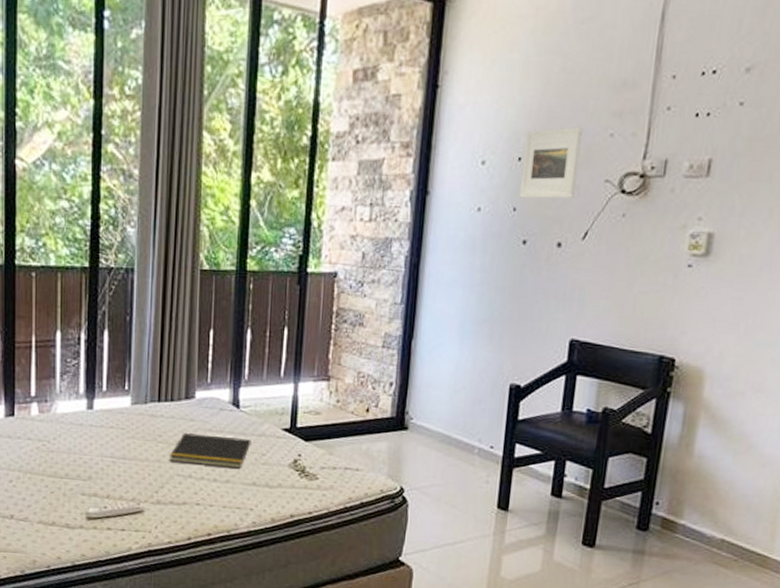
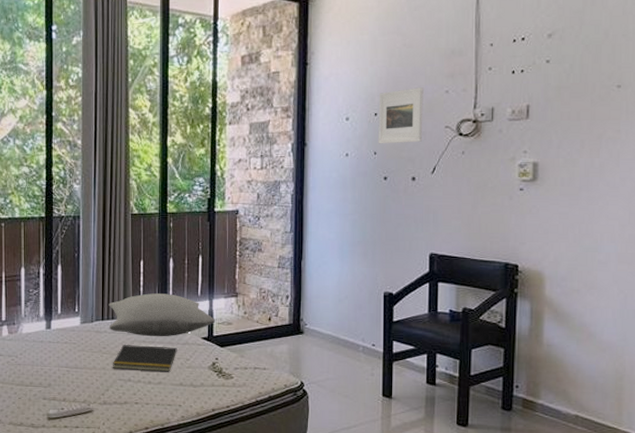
pillow: none [167,371,301,426] -> present [108,293,216,337]

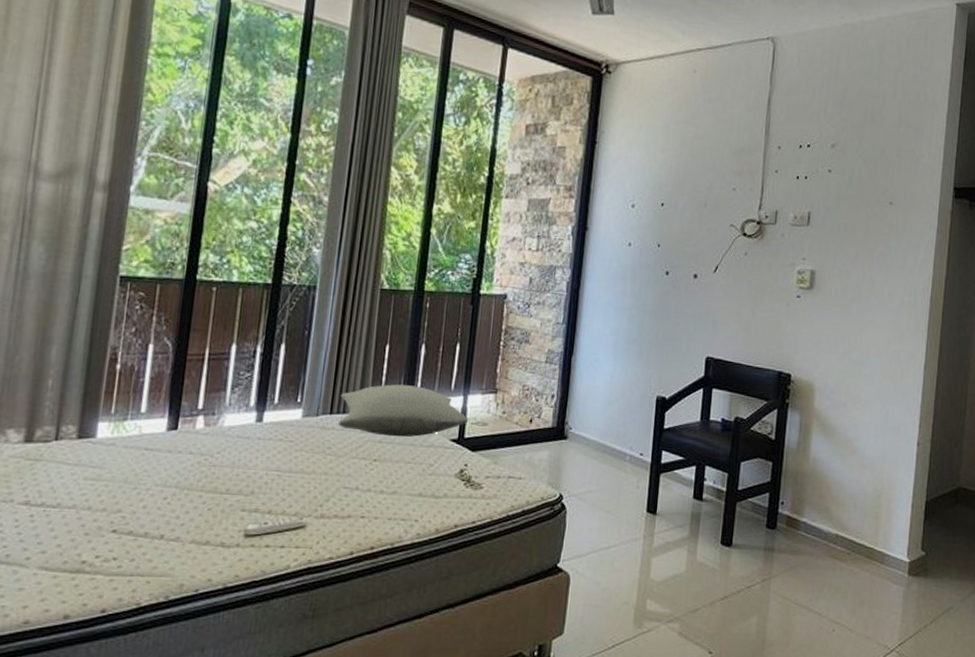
notepad: present [112,345,177,372] -> none [336,445,420,480]
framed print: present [378,87,424,144] -> none [663,181,712,239]

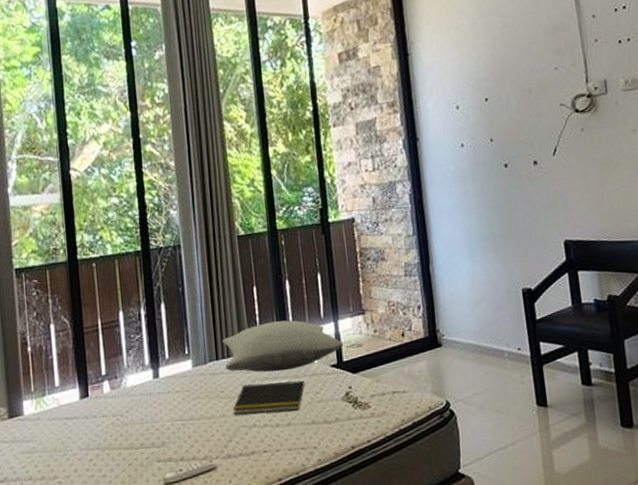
notepad: none [336,445,420,480] -> present [232,380,305,414]

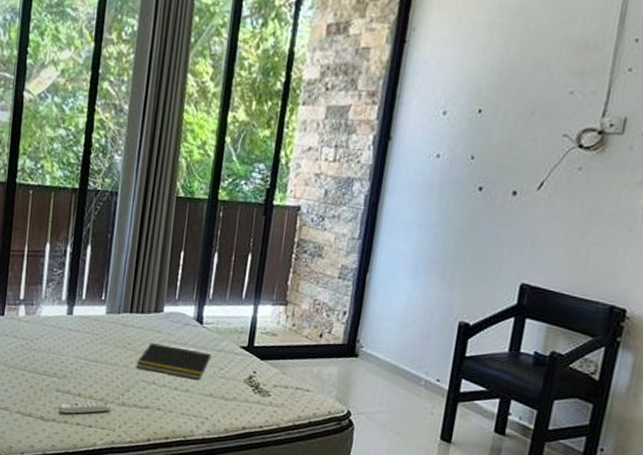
pillow: present [222,320,344,372] -> none [138,289,259,341]

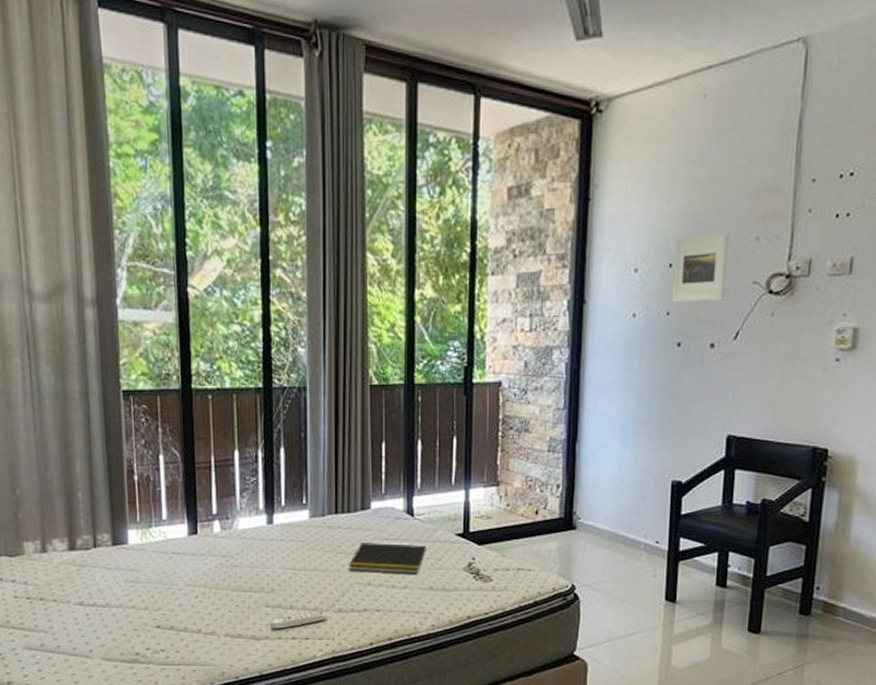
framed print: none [478,83,543,150] -> present [672,233,729,303]

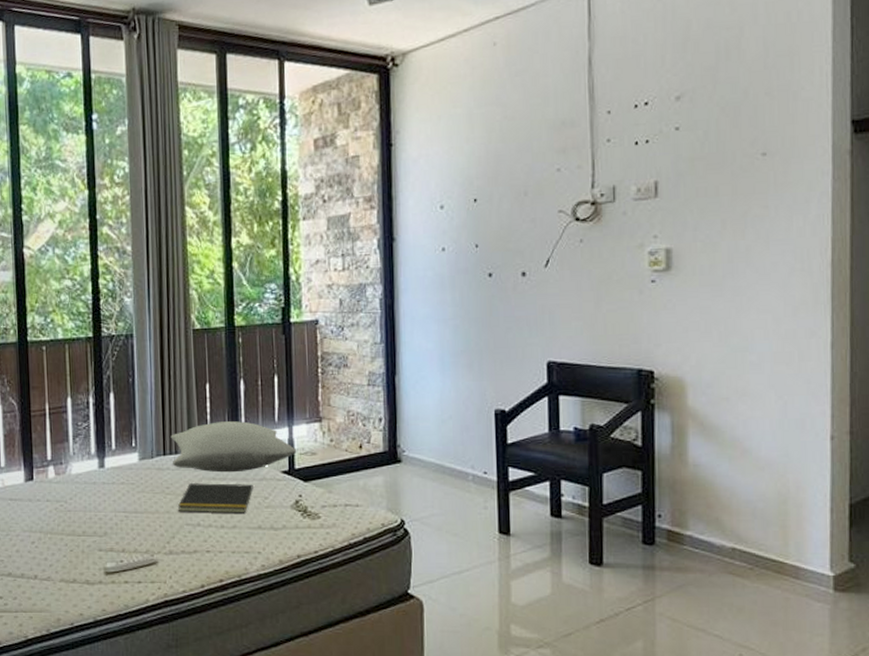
pillow: none [343,482,473,534] -> present [170,421,297,473]
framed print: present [672,233,729,303] -> none [478,166,532,235]

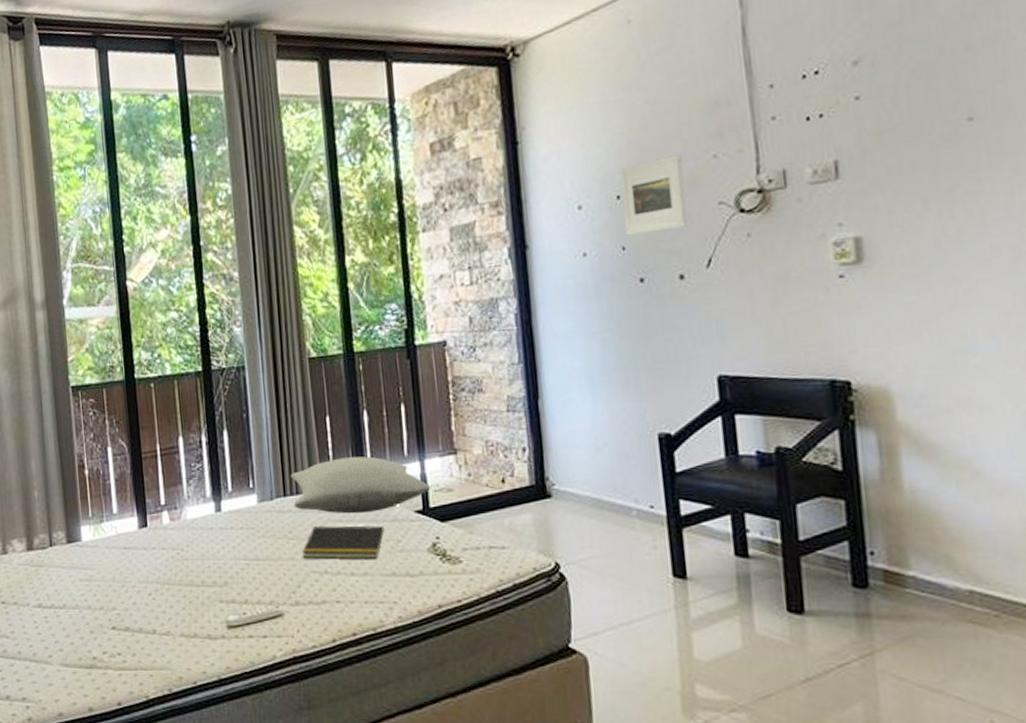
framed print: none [478,166,532,235] -> present [620,154,687,236]

